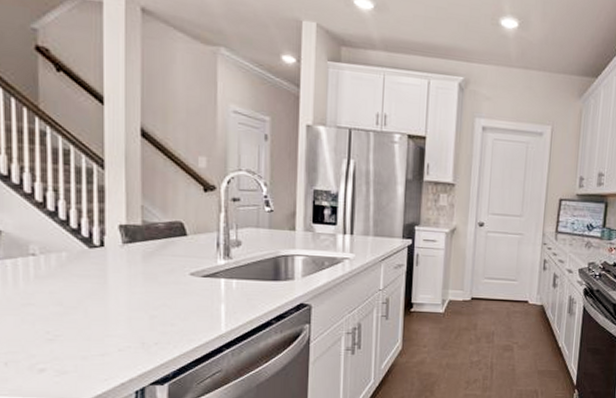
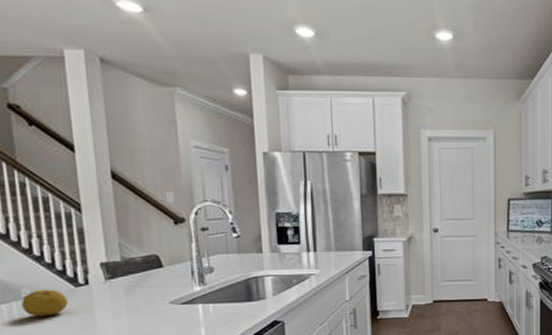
fruit: none [29,247,80,277] -> present [21,289,69,317]

